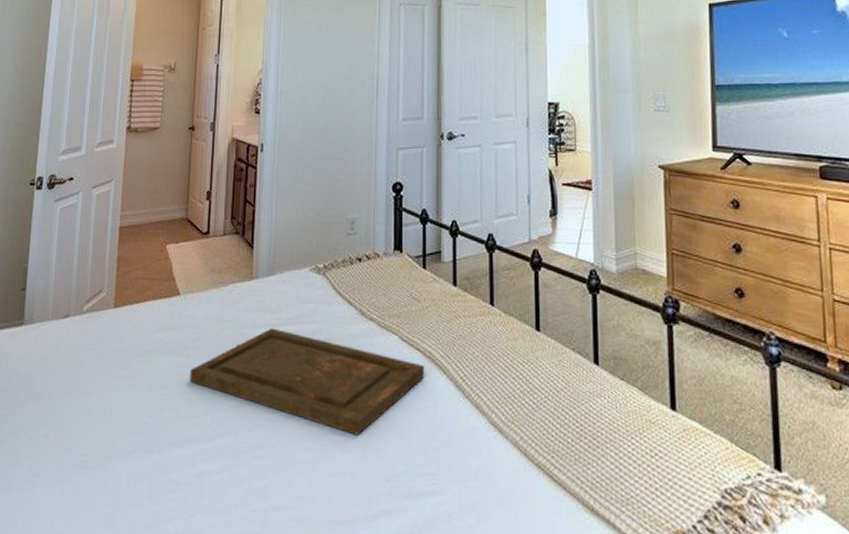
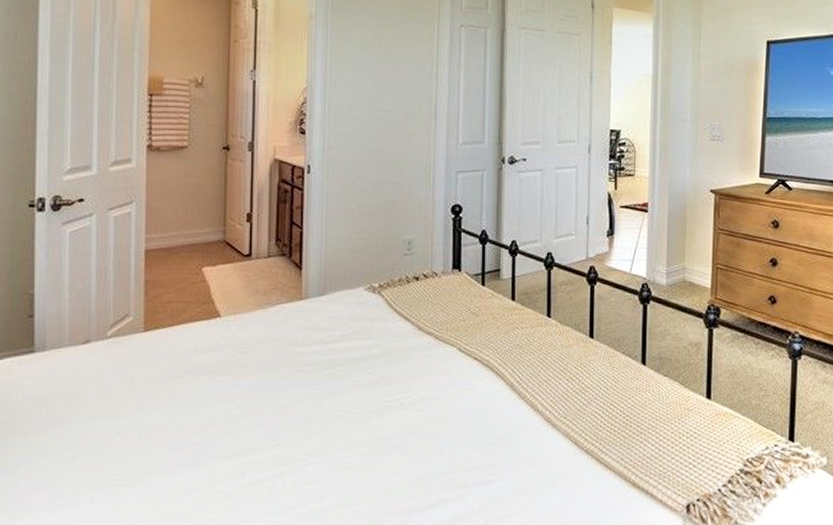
tray: present [189,328,425,435] -> none [235,345,482,438]

